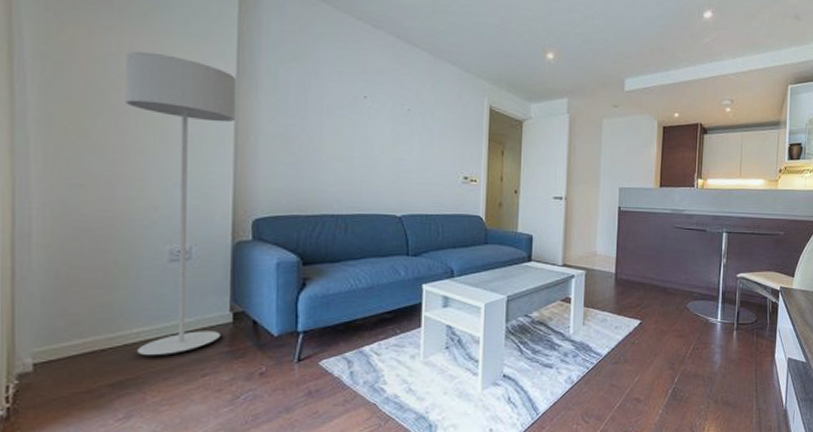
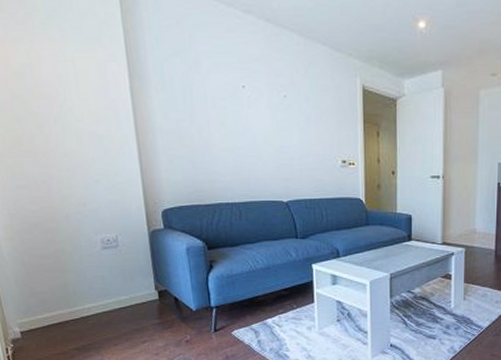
floor lamp: present [125,50,236,356] -> none [36,60,151,326]

